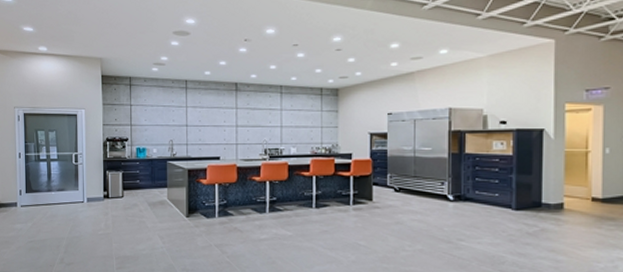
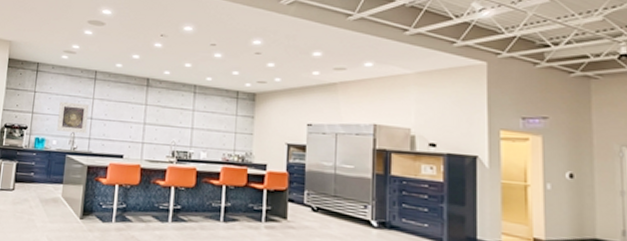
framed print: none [155,112,184,140] -> present [57,101,89,133]

